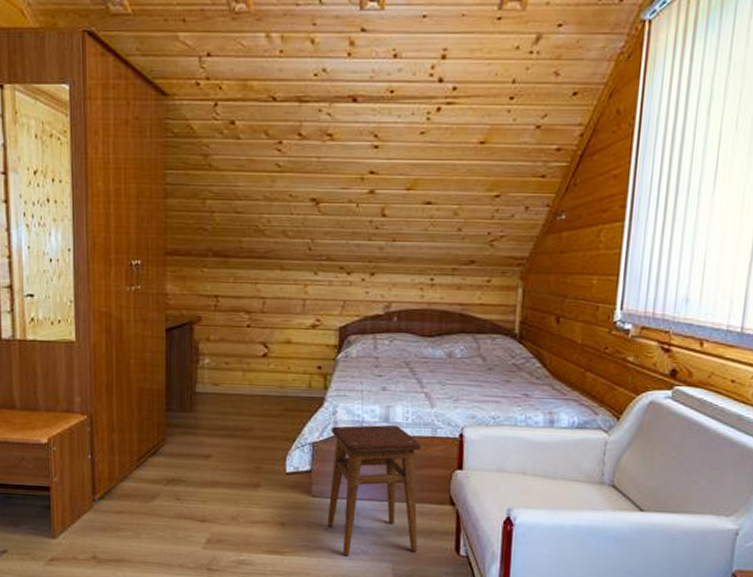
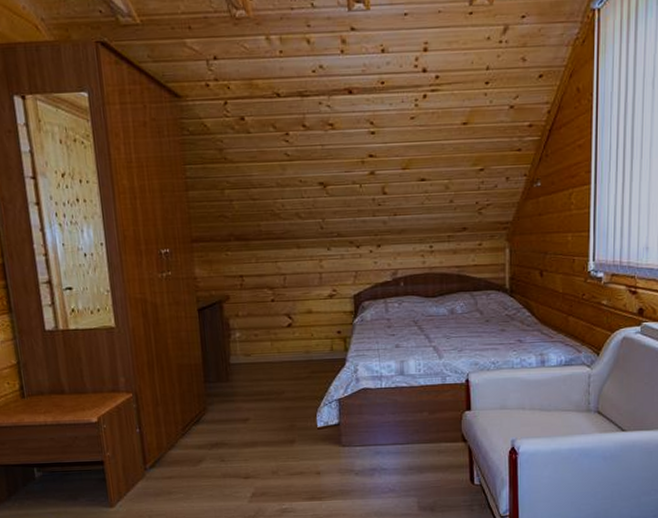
stool: present [327,424,422,556] -> none [354,376,438,496]

